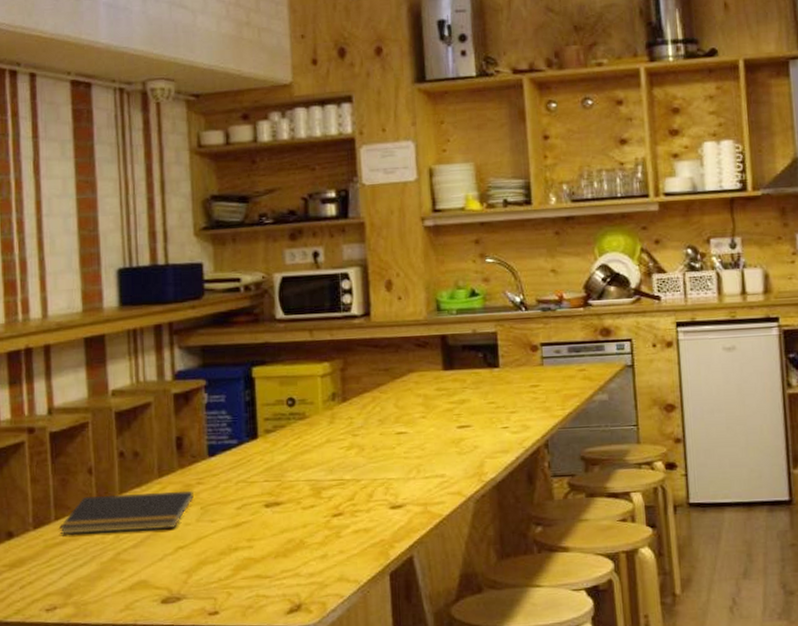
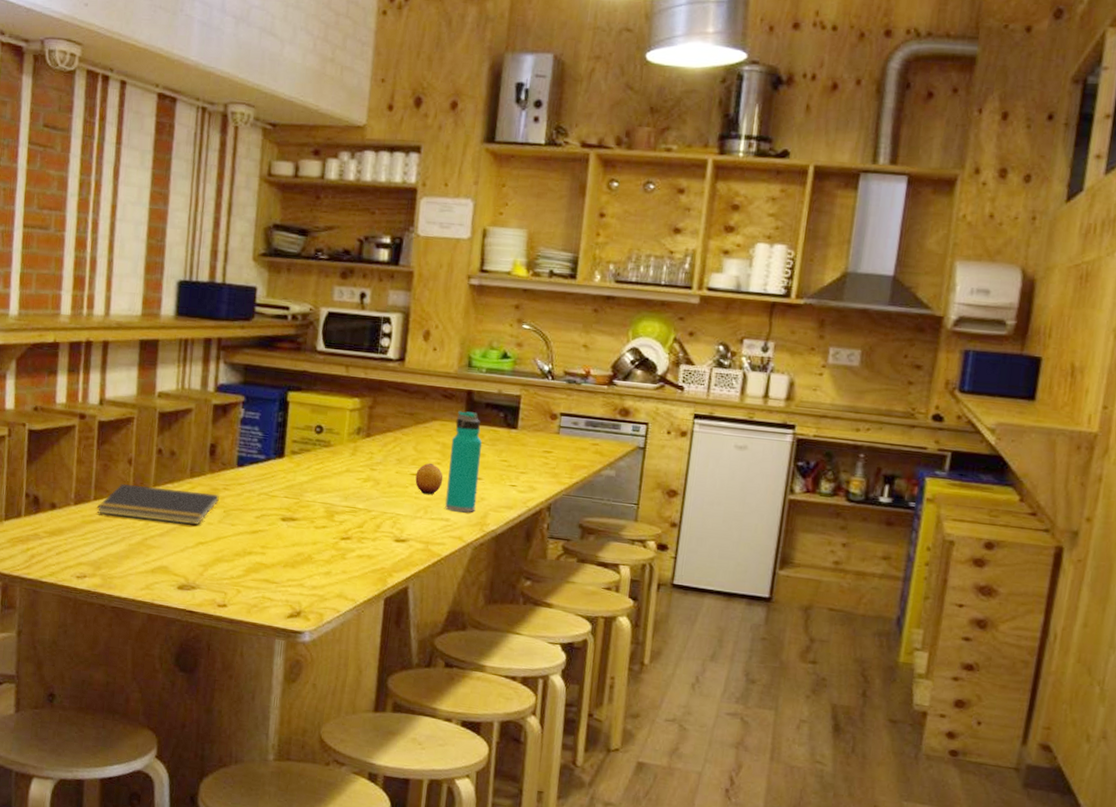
fruit: none [401,418,431,452] -> present [415,462,444,494]
water bottle: none [432,357,470,466] -> present [445,411,482,513]

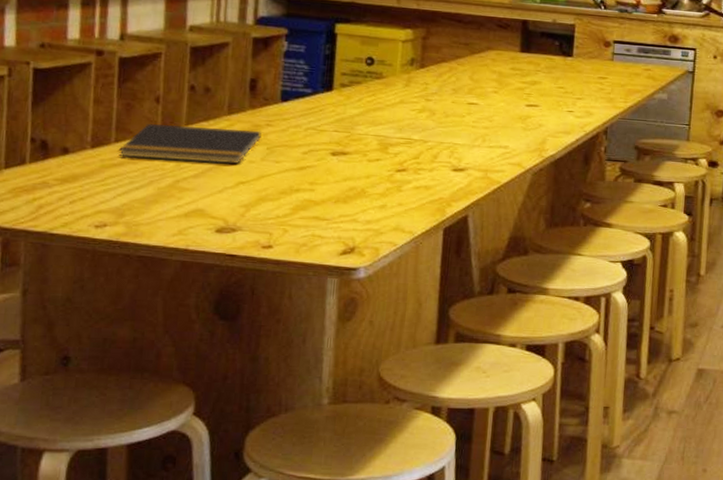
fruit: present [415,462,444,494] -> none [472,91,501,123]
water bottle: present [445,411,482,513] -> none [503,40,538,140]

